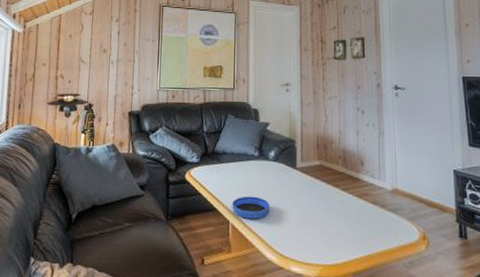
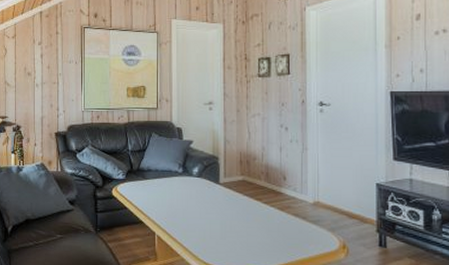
bowl: present [232,196,269,219] -> none [158,209,193,231]

